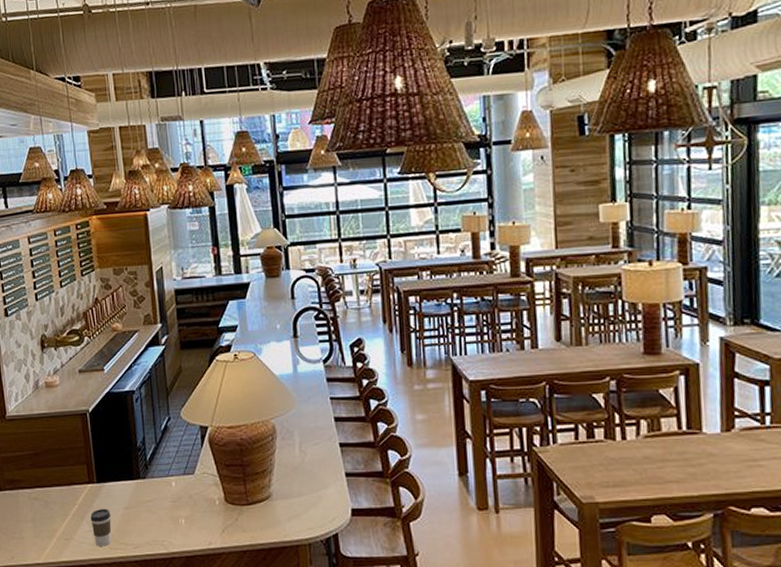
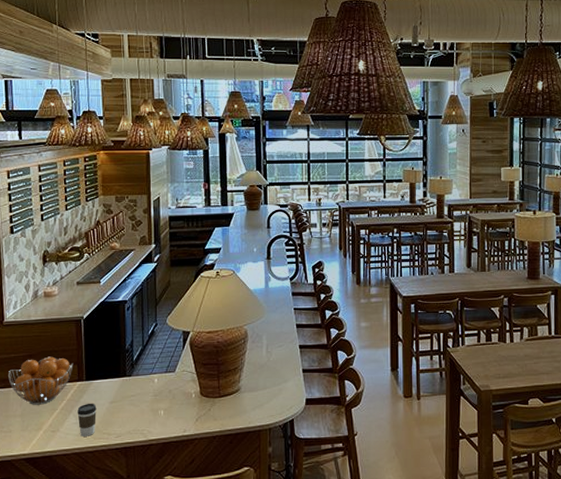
fruit basket: none [16,455,83,509] -> present [8,356,74,405]

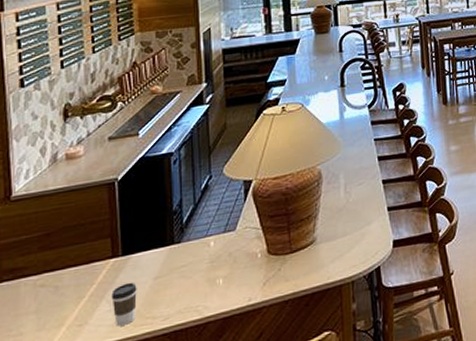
fruit basket: present [8,356,74,405] -> none [18,231,106,296]

